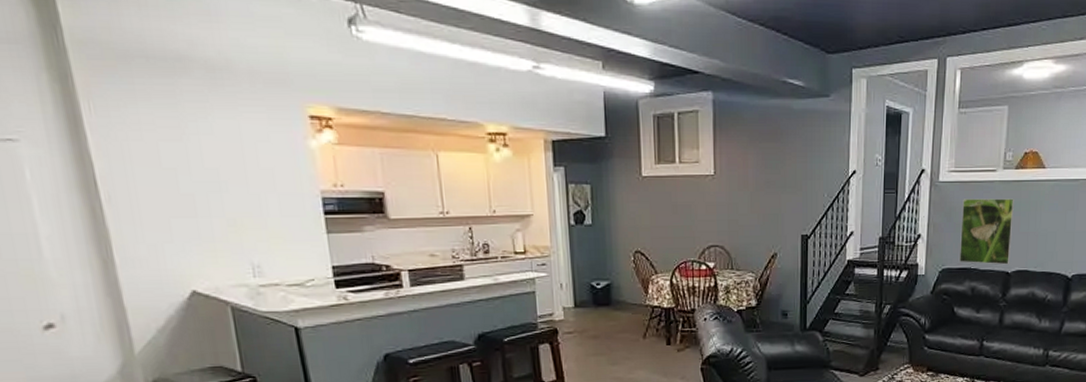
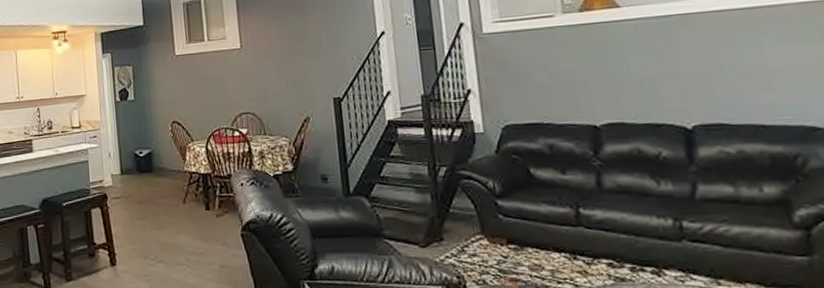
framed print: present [958,198,1014,265] -> none [517,43,596,118]

